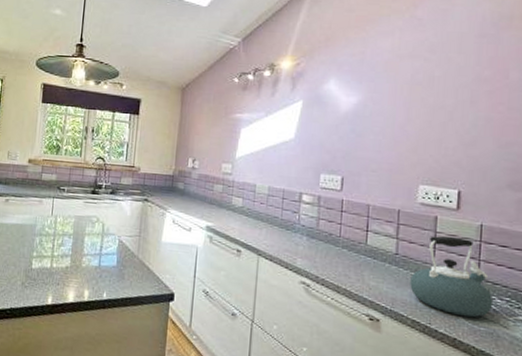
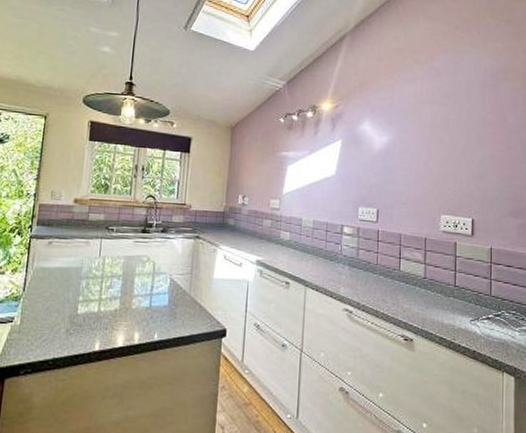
kettle: present [410,235,494,318] -> none [437,259,503,331]

